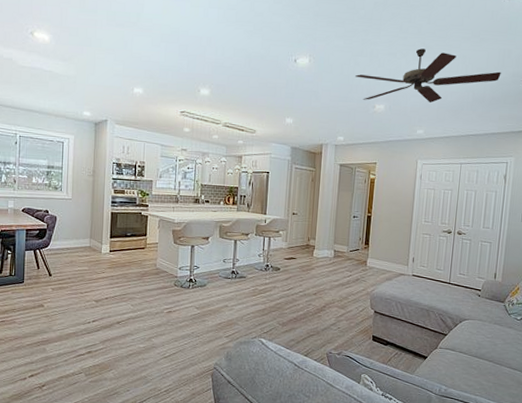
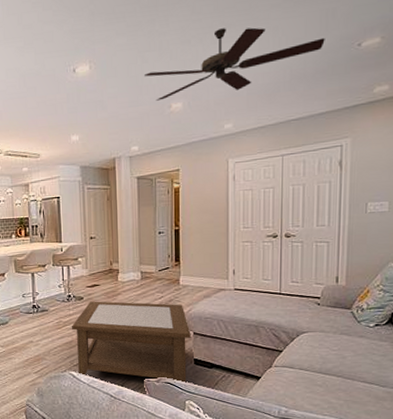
coffee table: none [266,273,372,358] -> present [72,301,191,384]

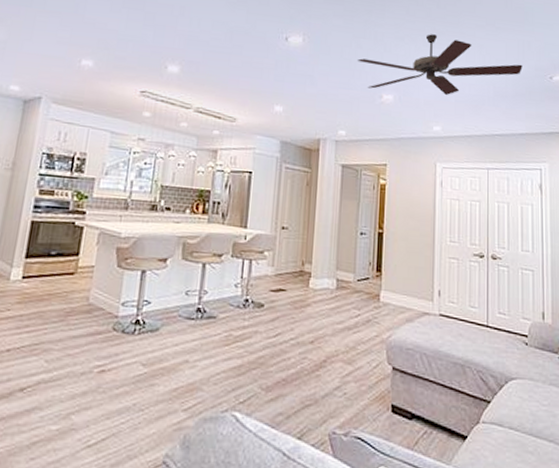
coffee table: present [72,301,191,384] -> none [244,311,390,440]

